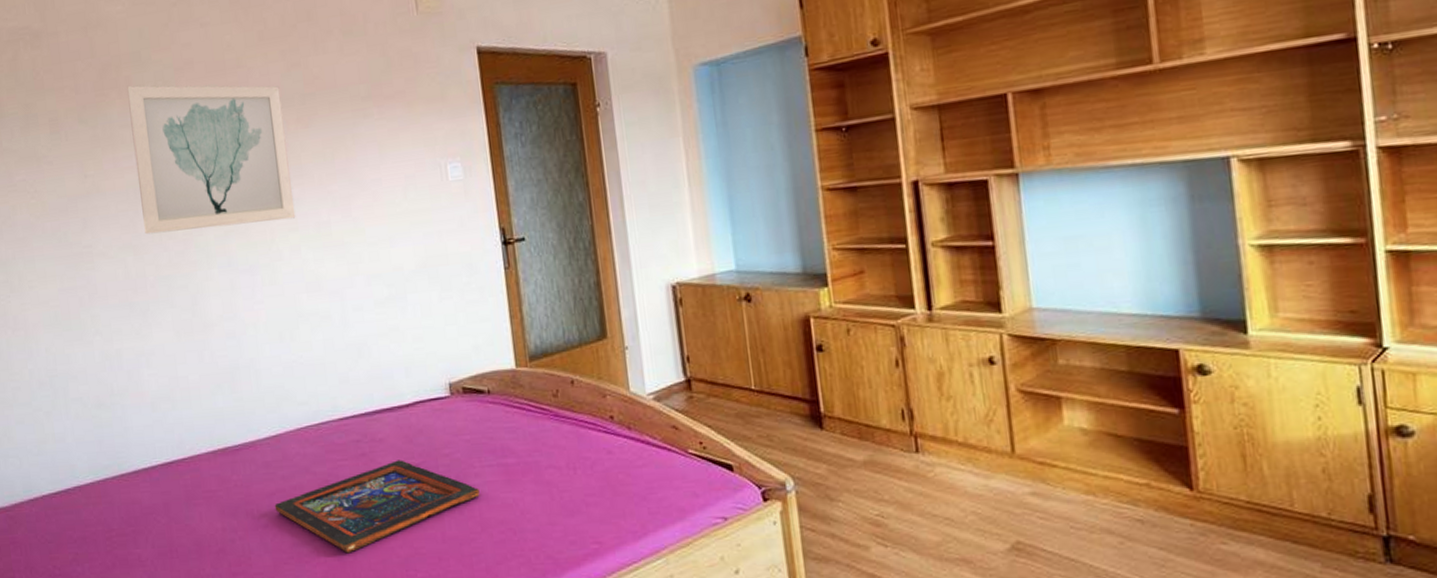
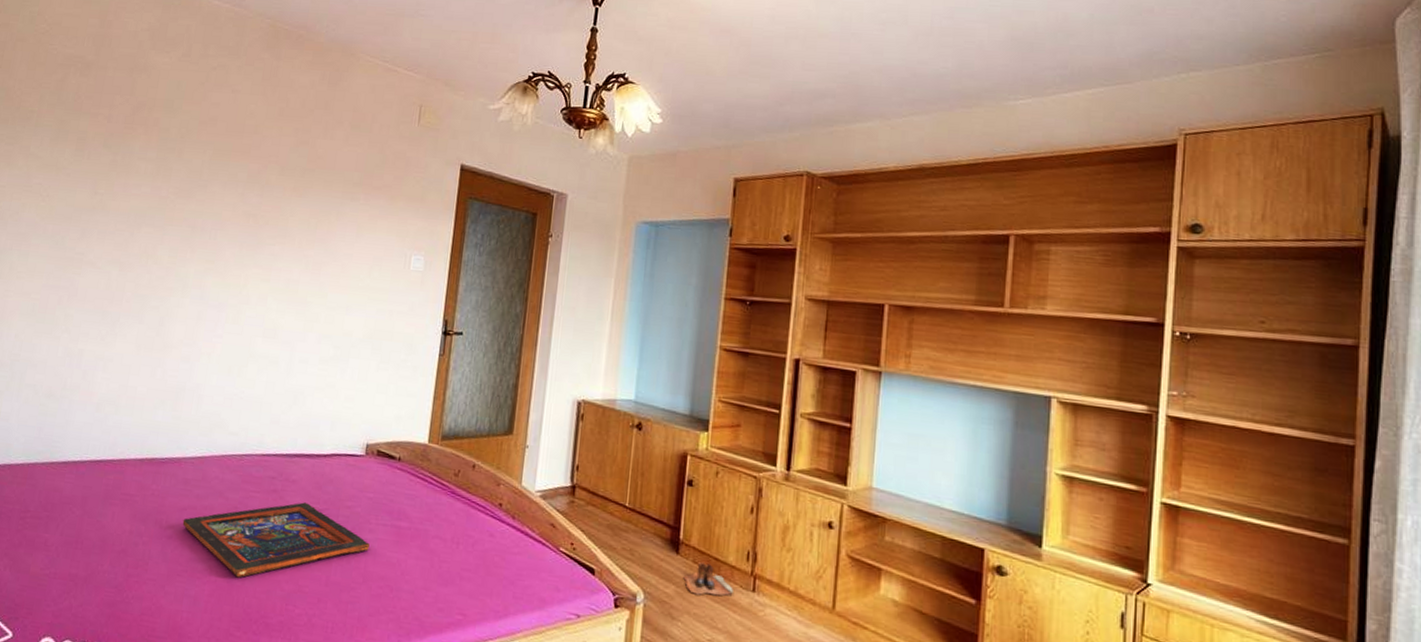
wall art: present [127,85,296,235] -> none [134,126,286,271]
boots: none [833,431,894,469] -> present [683,561,733,597]

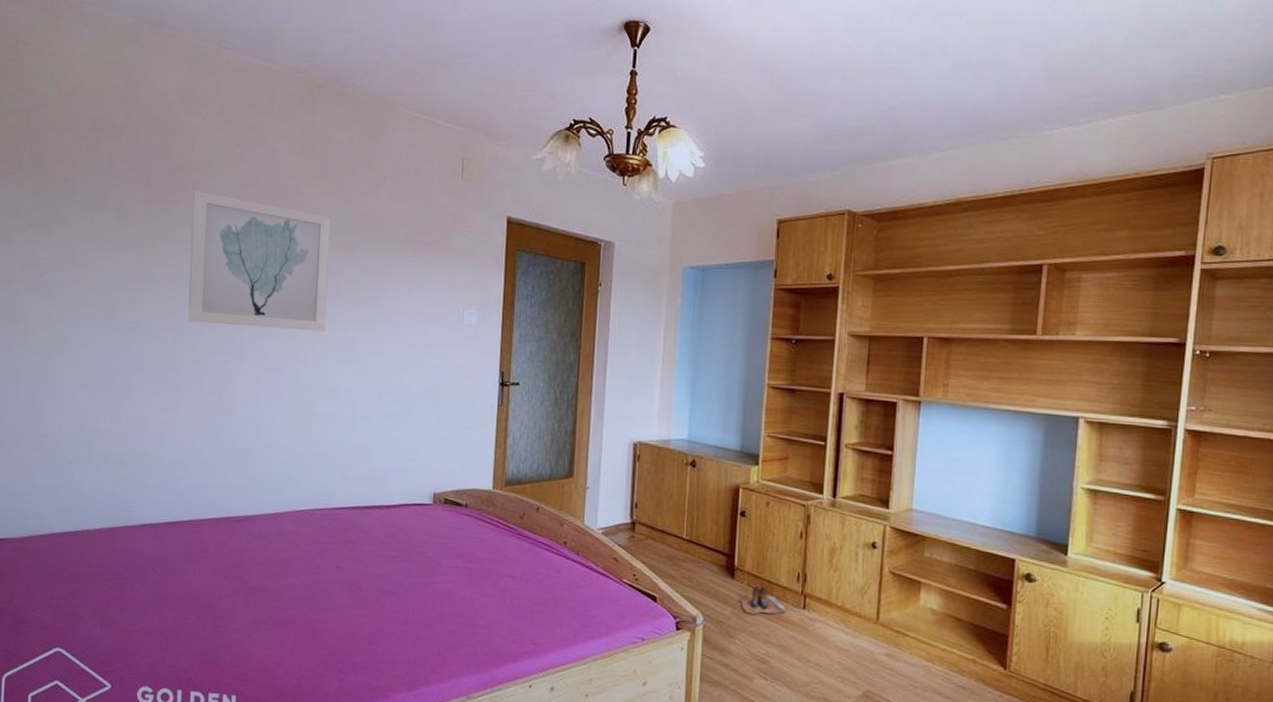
wall art: none [134,126,286,271] -> present [188,189,331,332]
religious icon: present [182,502,370,578] -> none [263,550,443,623]

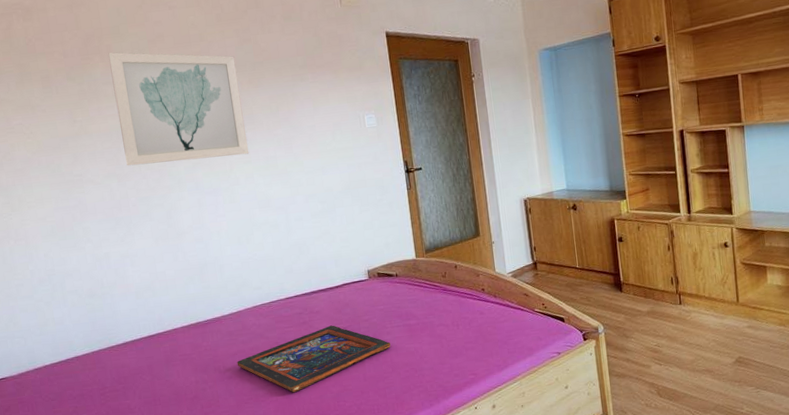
religious icon: none [263,550,443,623] -> present [237,325,391,393]
boots: present [739,584,785,615] -> none [629,293,666,317]

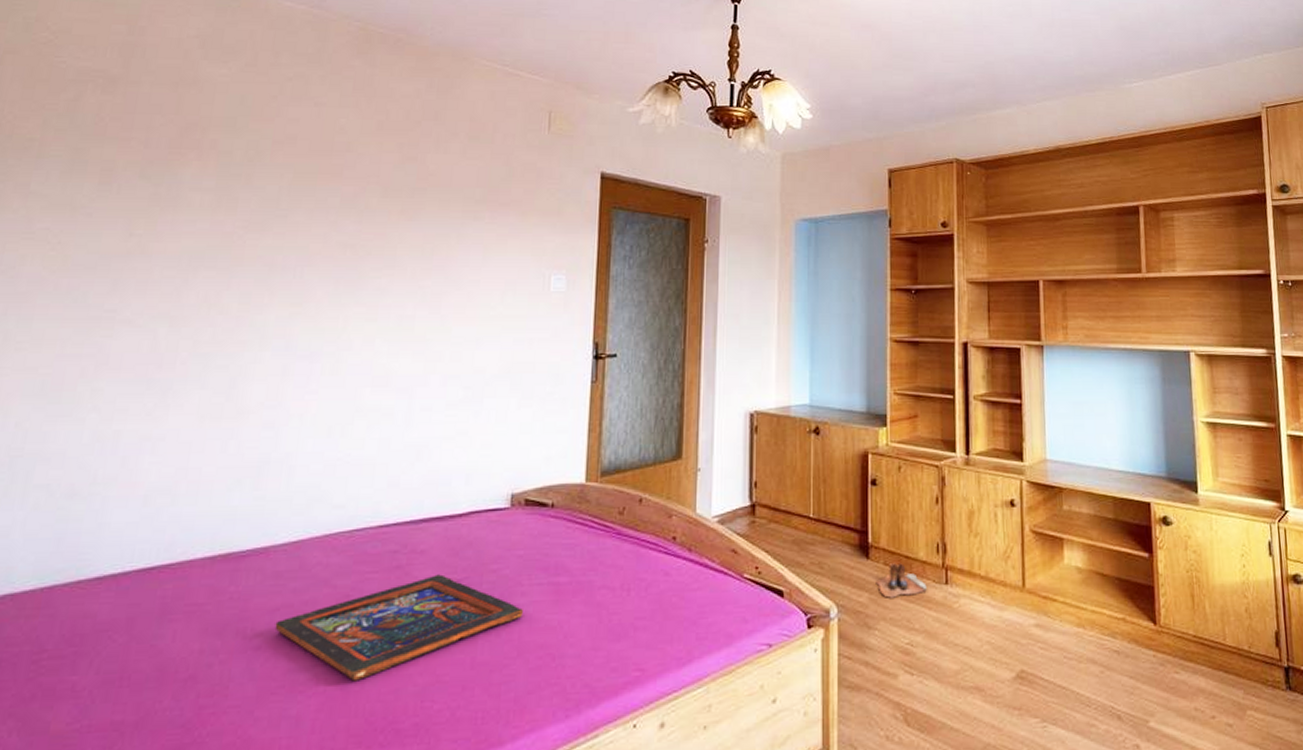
wall art: present [108,52,249,166] -> none [190,149,389,309]
boots: none [629,293,666,317] -> present [876,562,927,598]

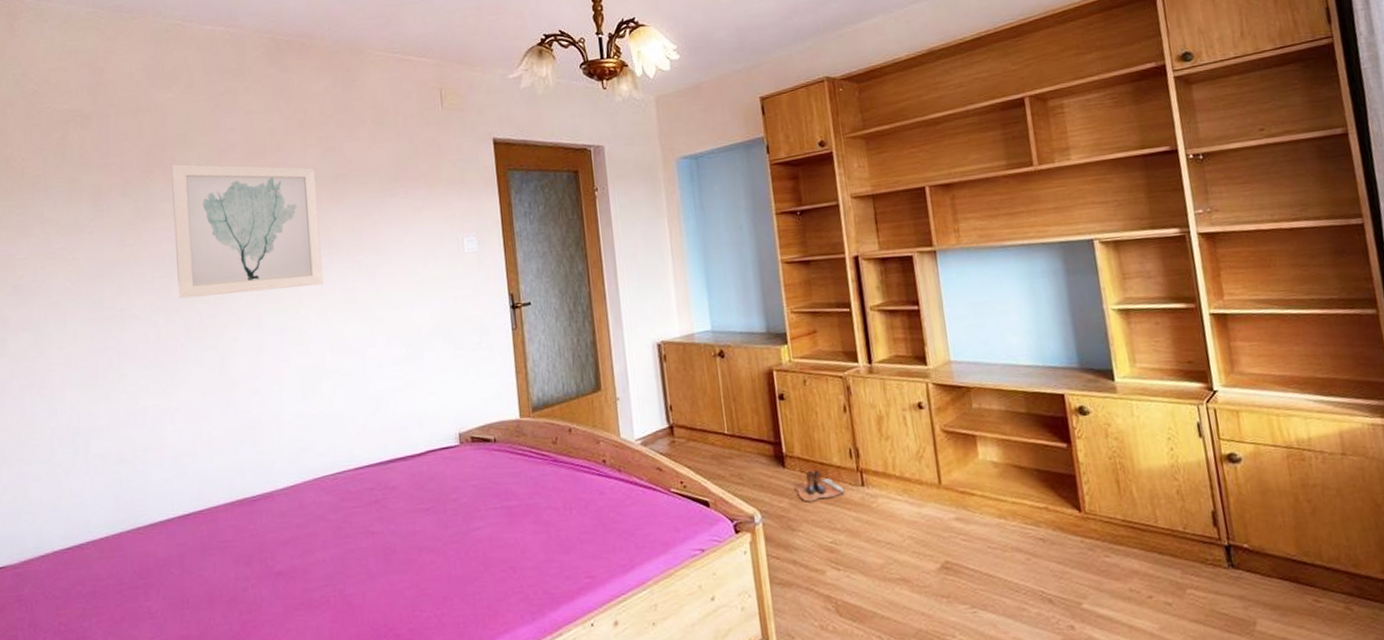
wall art: none [190,149,389,309] -> present [171,164,324,299]
religious icon: present [275,574,523,682] -> none [288,505,484,597]

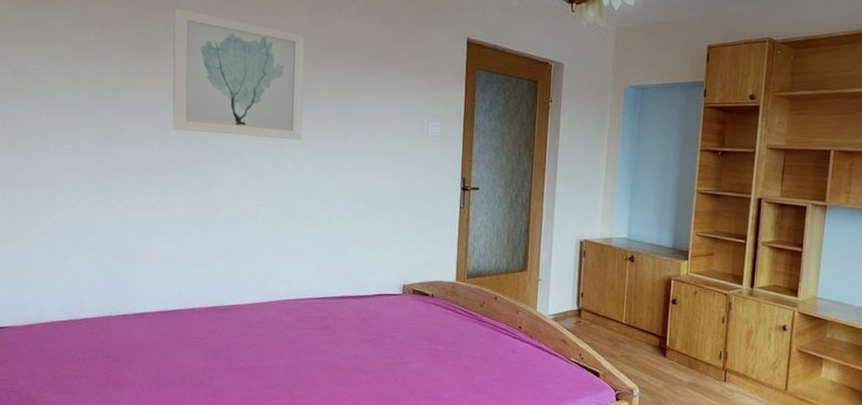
boots: present [794,469,844,502] -> none [670,361,709,387]

